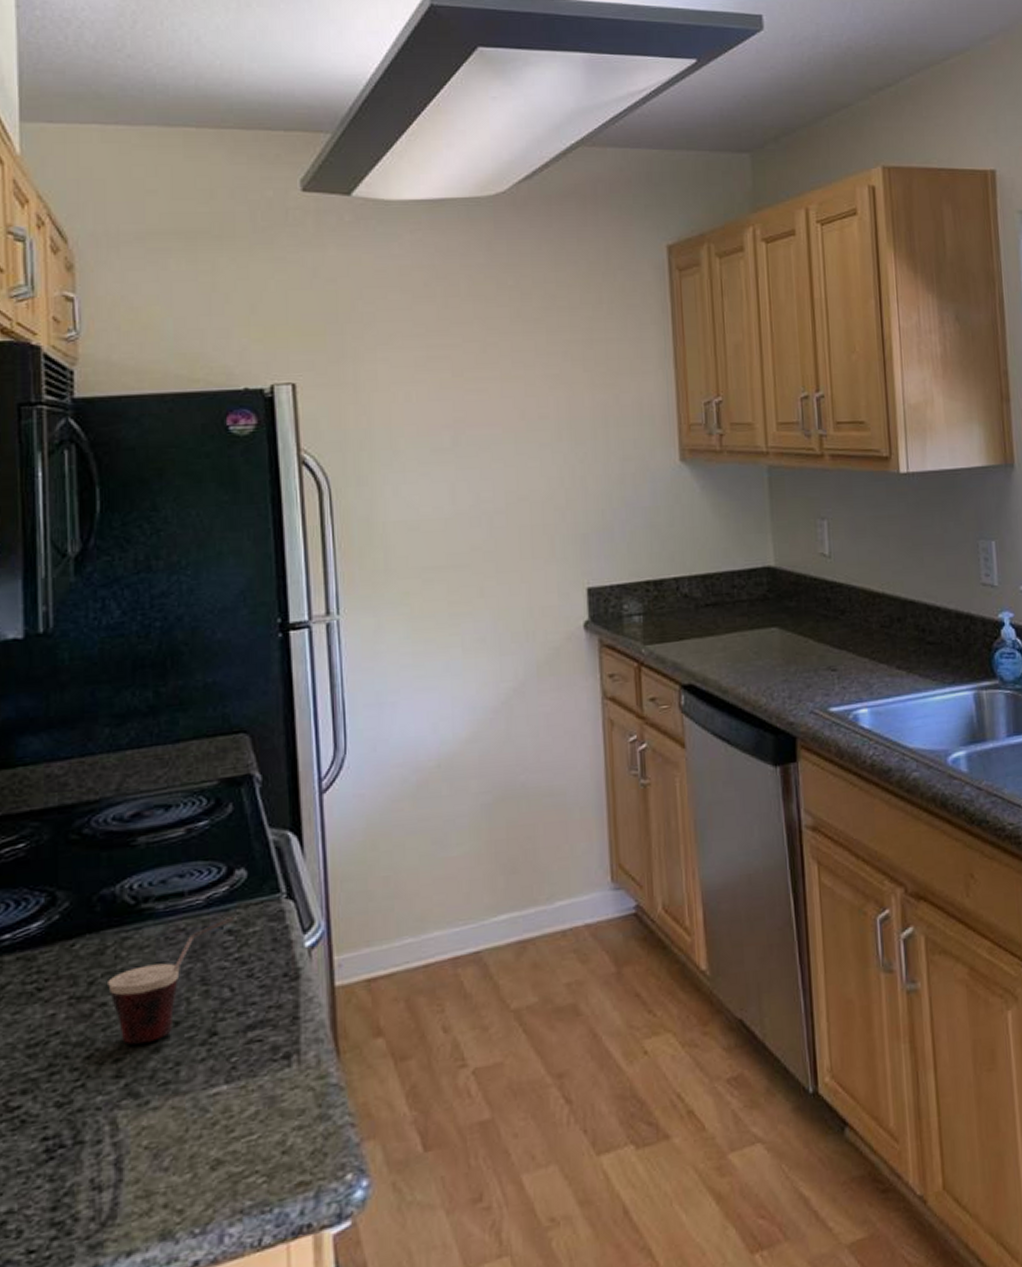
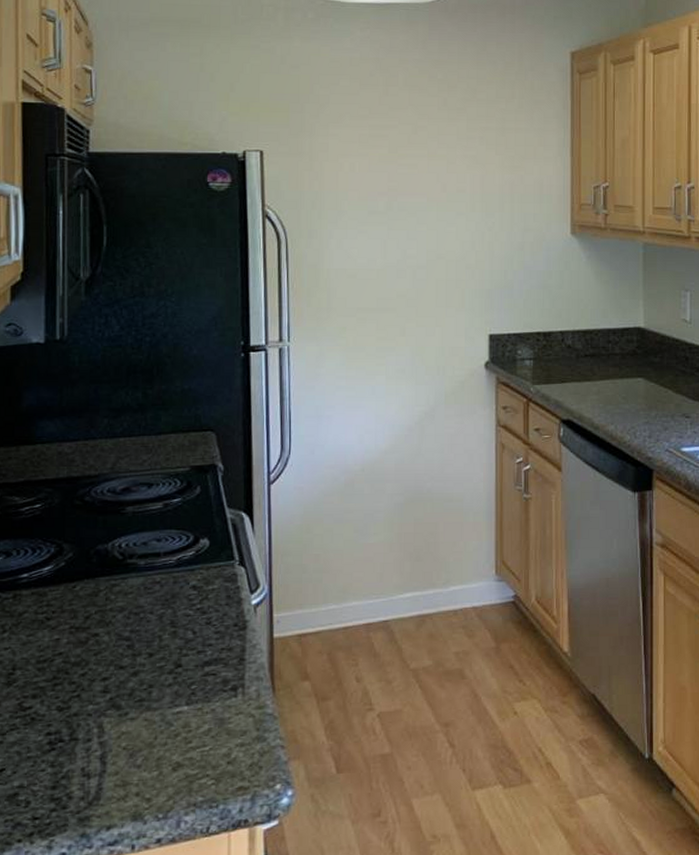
cup: present [108,917,233,1045] -> none [100,576,197,668]

